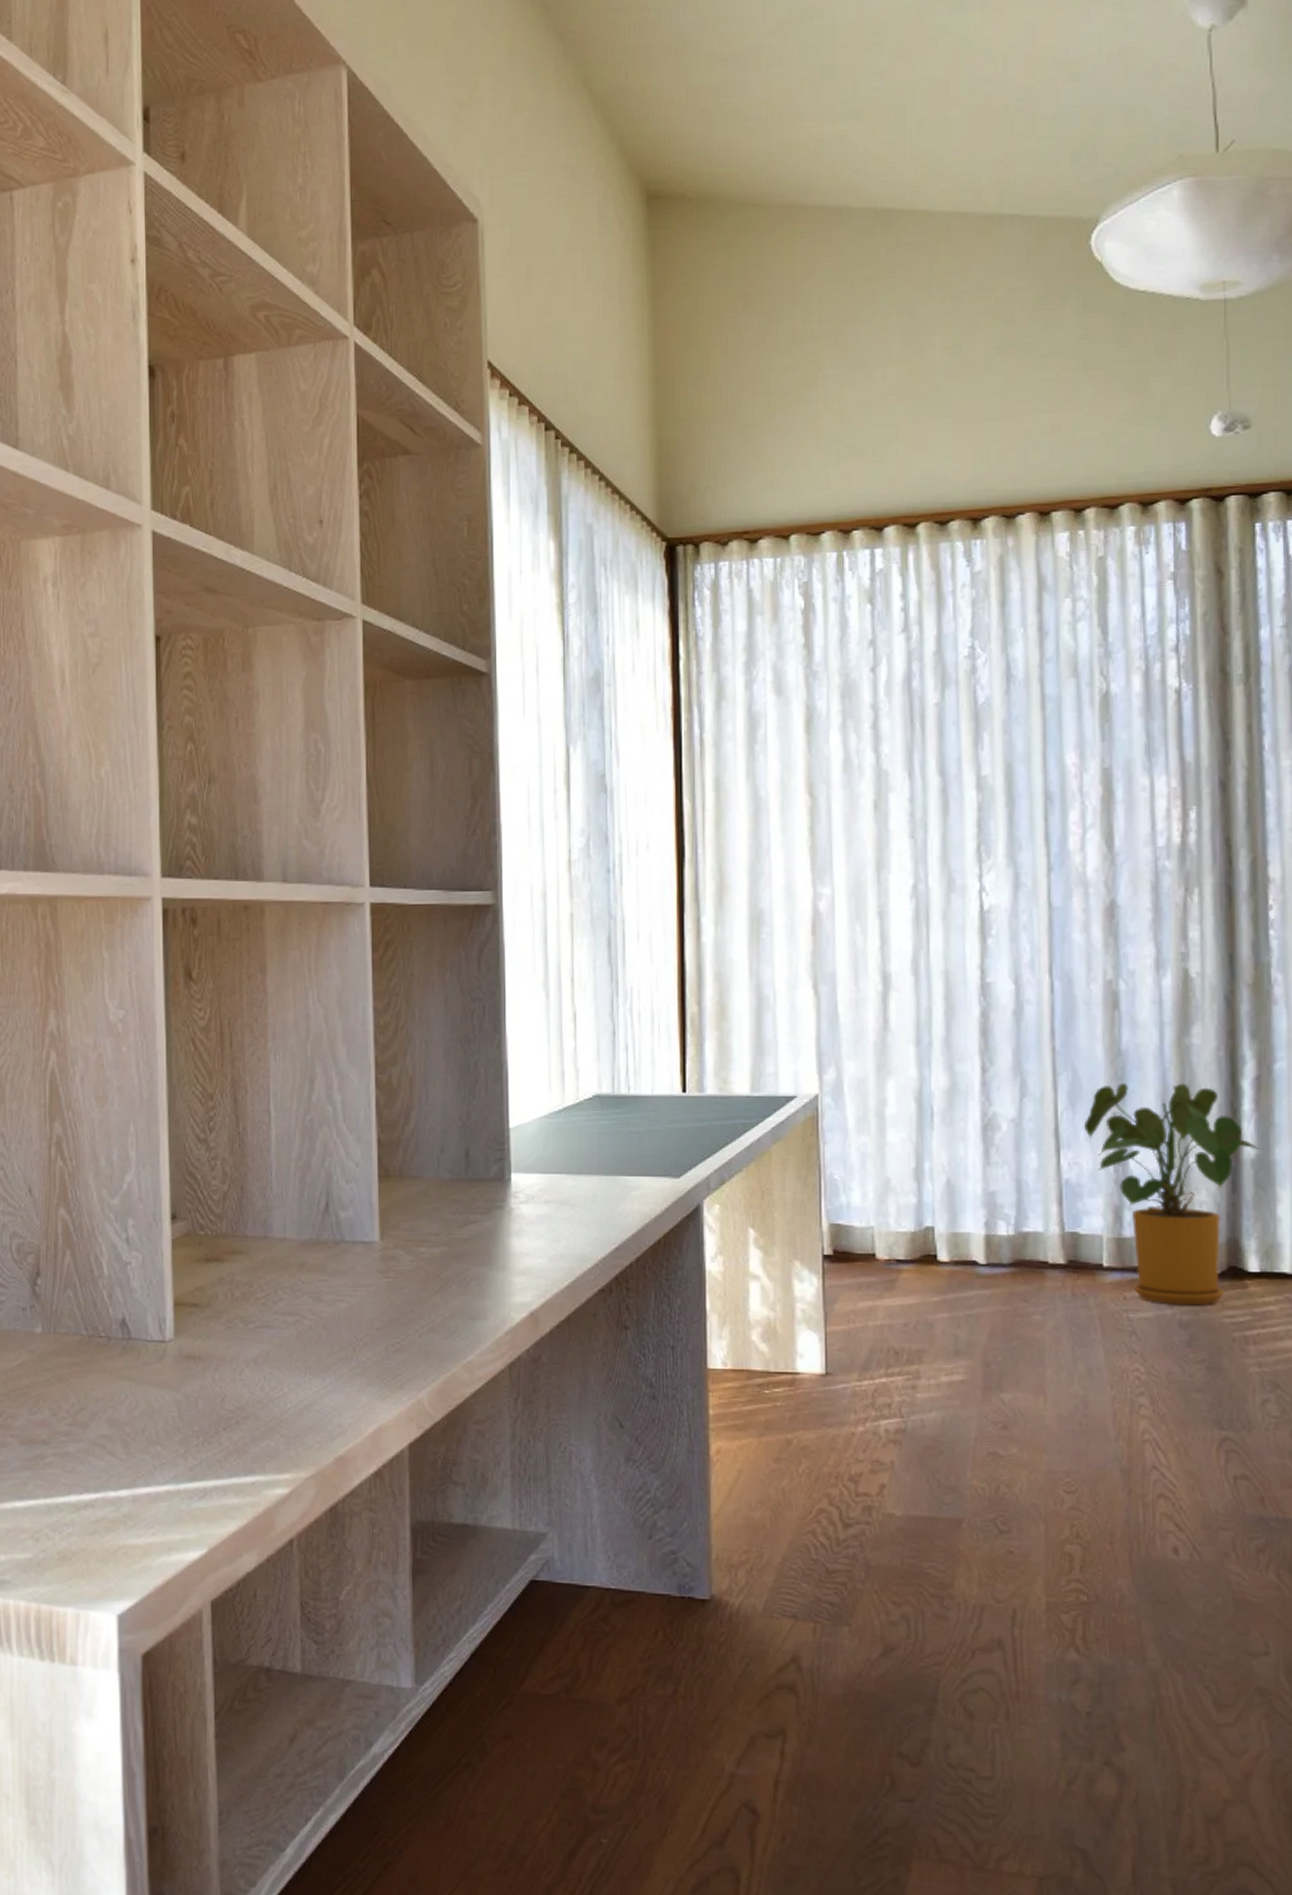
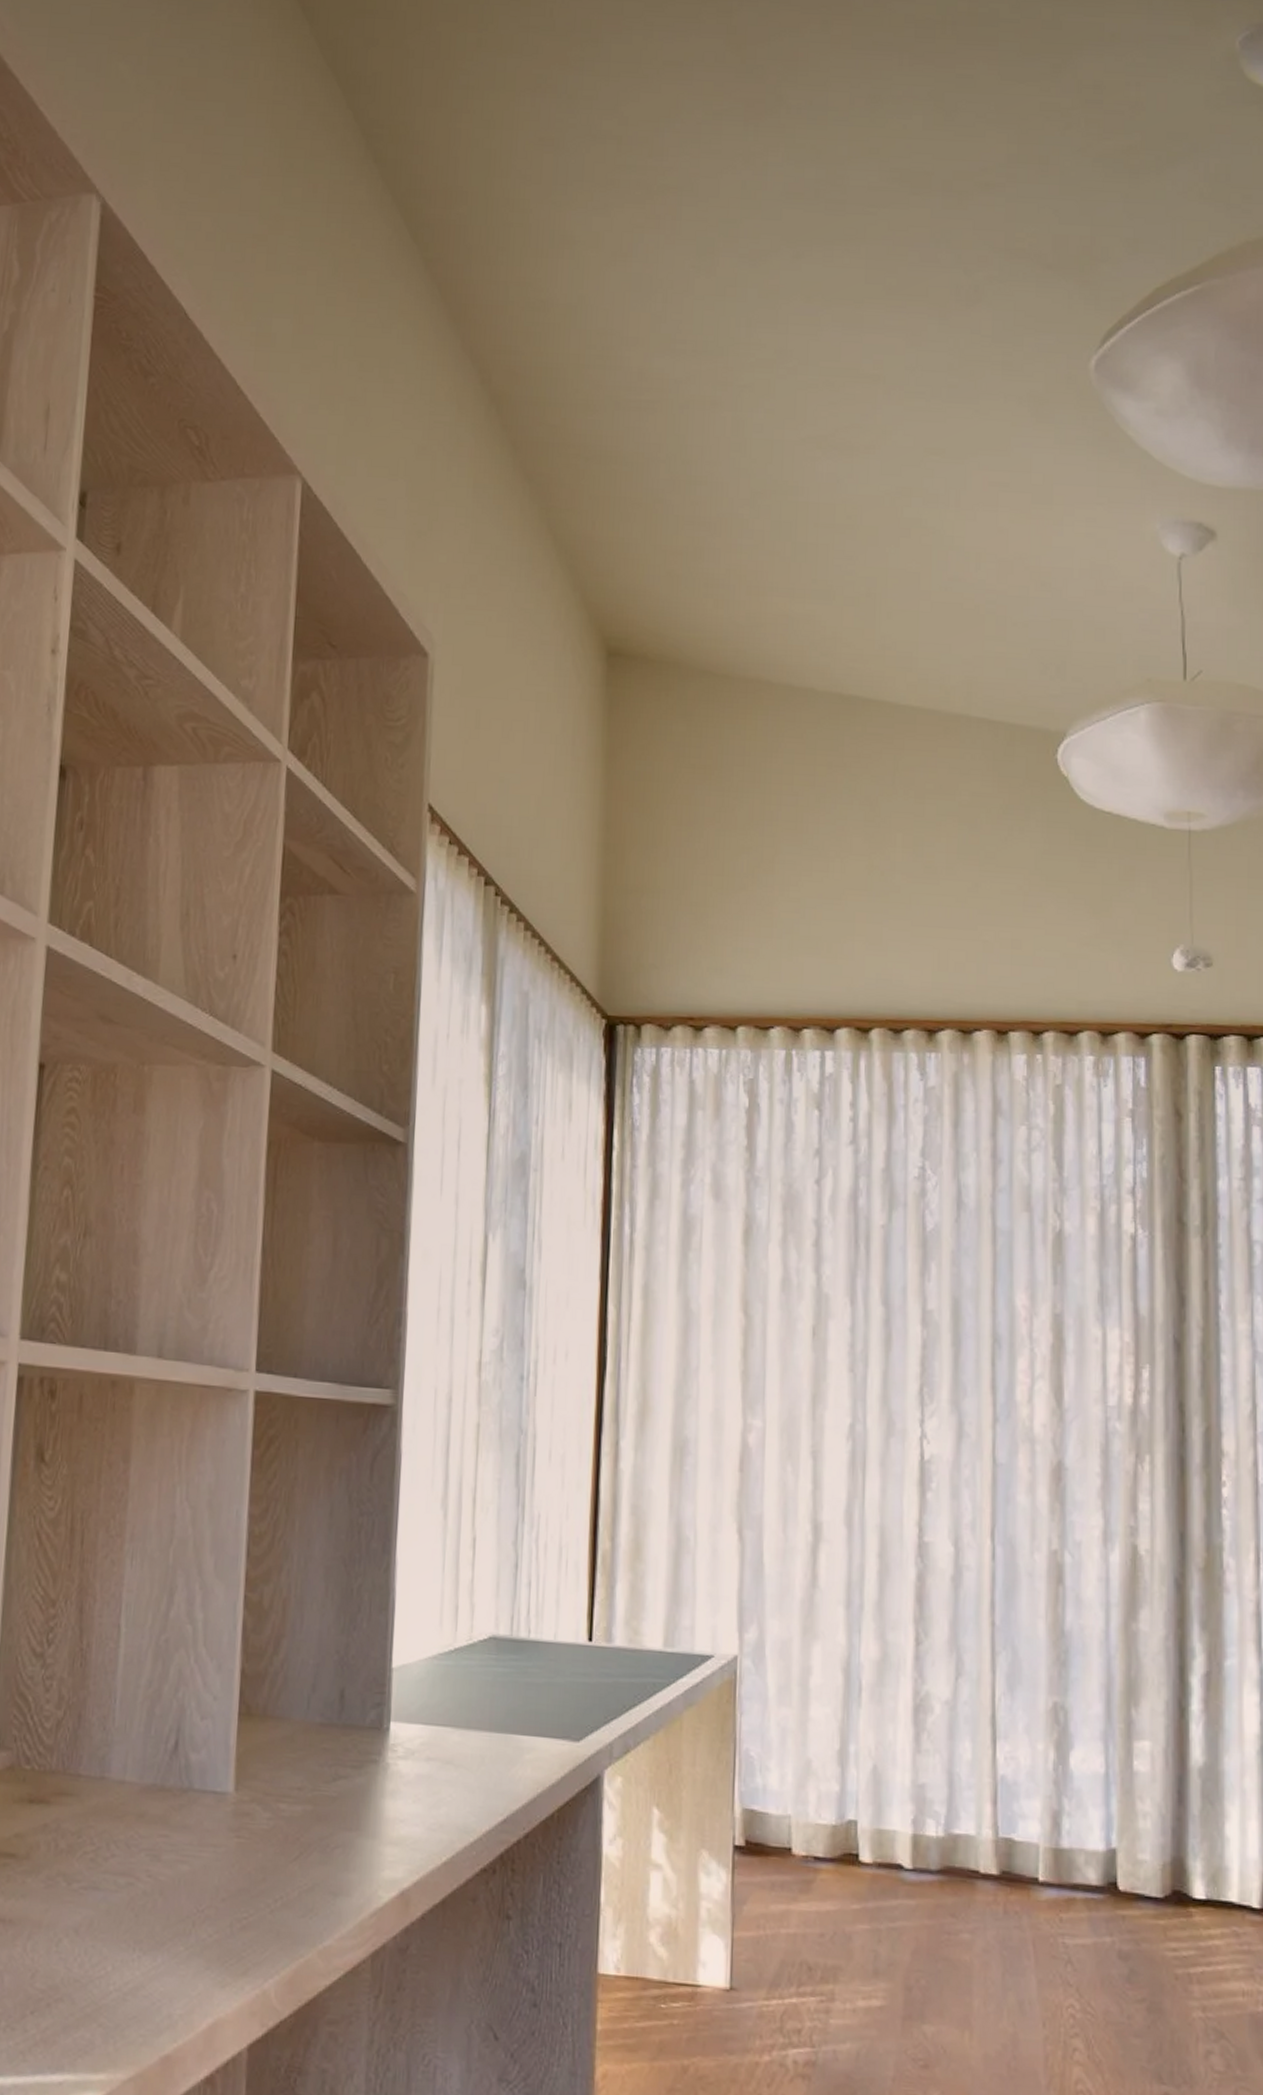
house plant: present [1083,1083,1265,1305] -> none [1022,1669,1213,1935]

